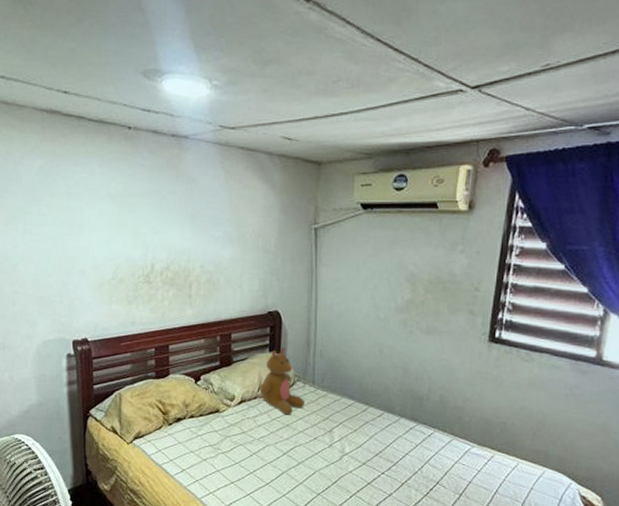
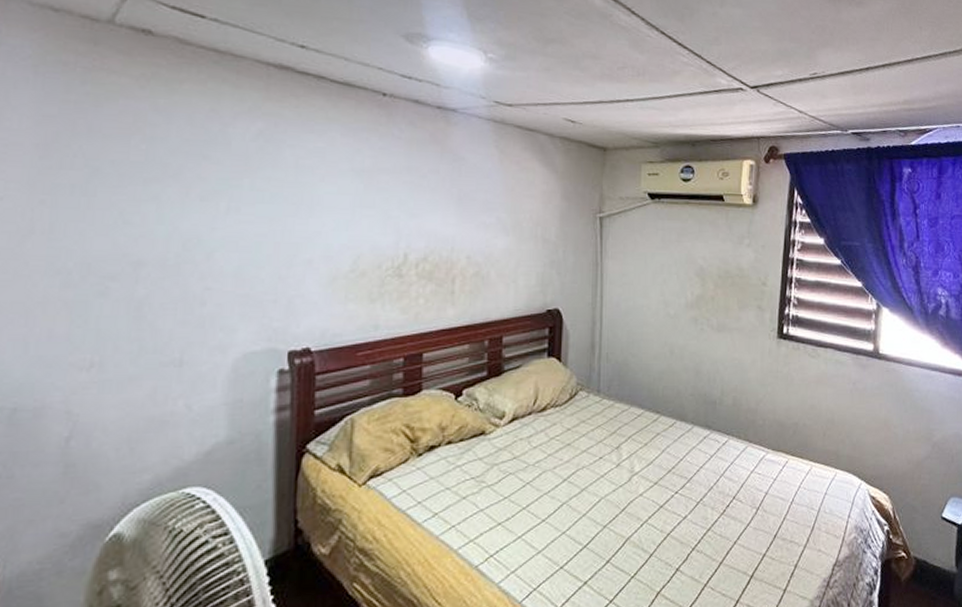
teddy bear: present [259,347,306,415] -> none [535,351,590,432]

